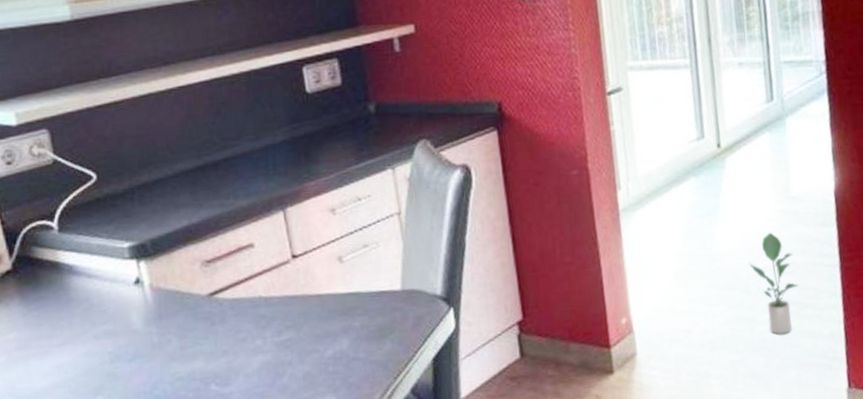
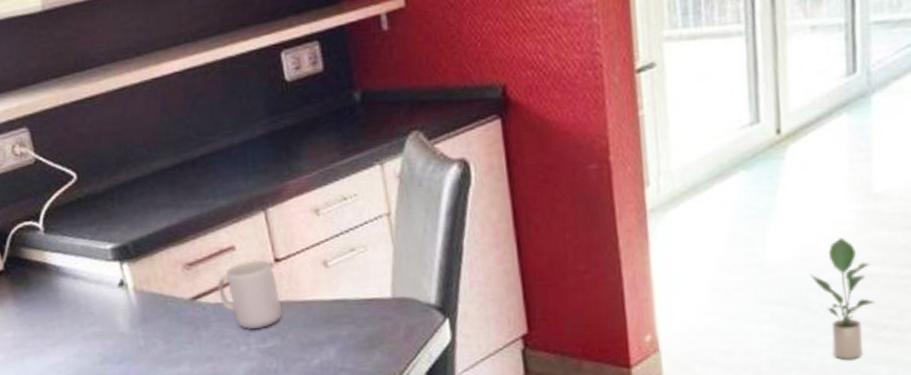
cup: none [234,256,298,323] -> present [216,259,283,329]

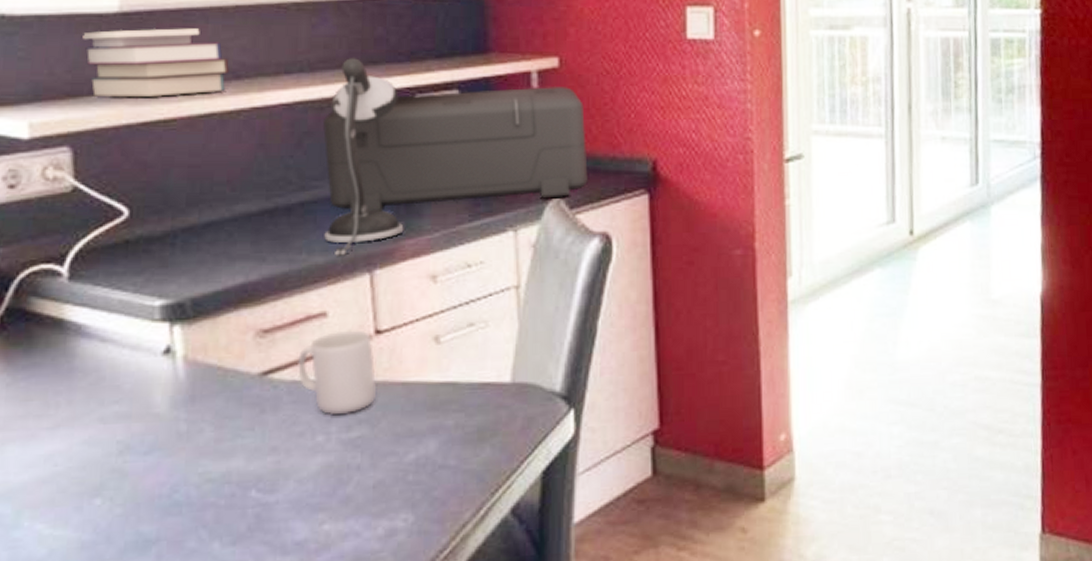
books: none [20,15,131,84] -> present [82,28,229,98]
storage case: none [210,25,443,161] -> present [323,87,588,213]
desk lamp: none [213,23,287,200] -> present [324,58,404,258]
potted plant: present [809,237,876,360] -> none [936,340,993,465]

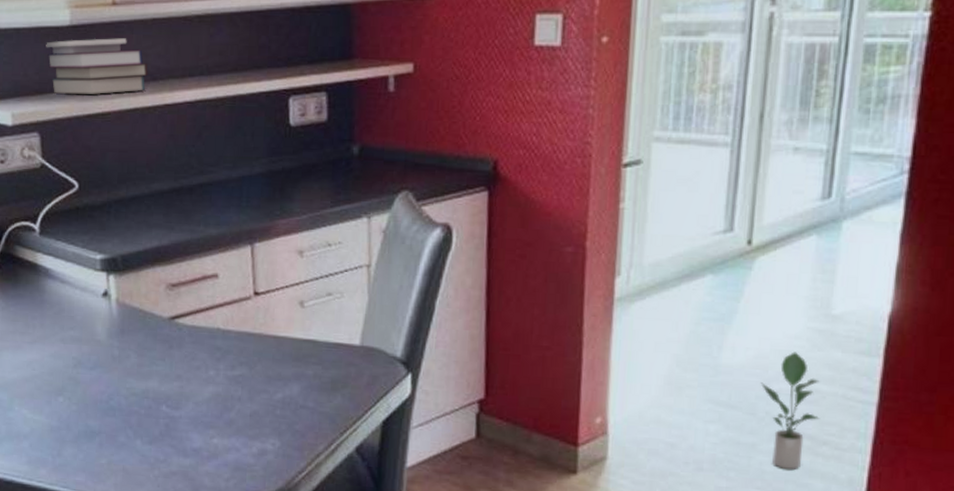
cup: present [296,330,377,415] -> none [195,290,255,357]
storage case: present [323,87,588,213] -> none [218,90,435,195]
desk lamp: present [324,58,404,258] -> none [217,63,279,231]
potted plant: none [936,340,993,465] -> present [760,352,820,471]

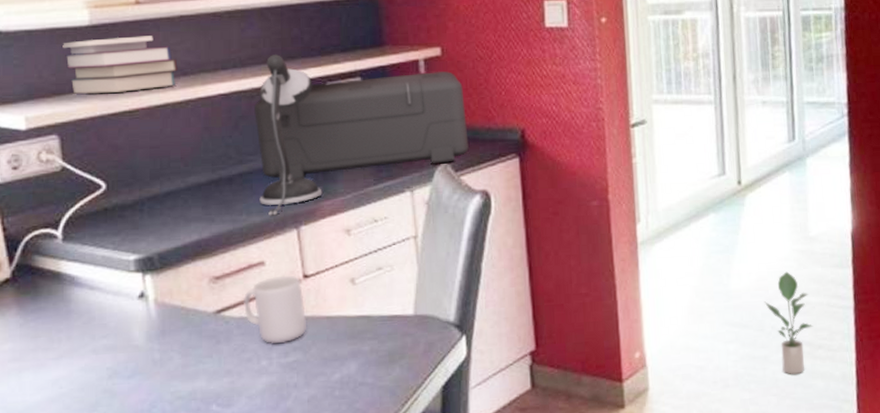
cup: none [195,290,255,357] -> present [242,275,307,344]
desk lamp: none [217,63,279,231] -> present [259,55,323,217]
storage case: none [218,90,435,195] -> present [254,71,469,181]

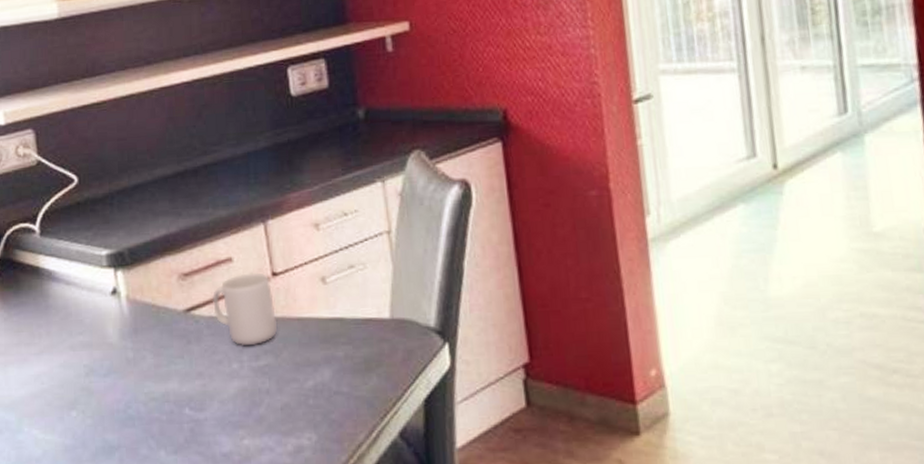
books: present [62,36,178,94] -> none [35,25,142,88]
storage case: present [254,71,469,181] -> none [217,48,444,172]
desk lamp: present [259,55,323,217] -> none [221,38,289,211]
potted plant: present [764,271,813,375] -> none [814,276,884,405]

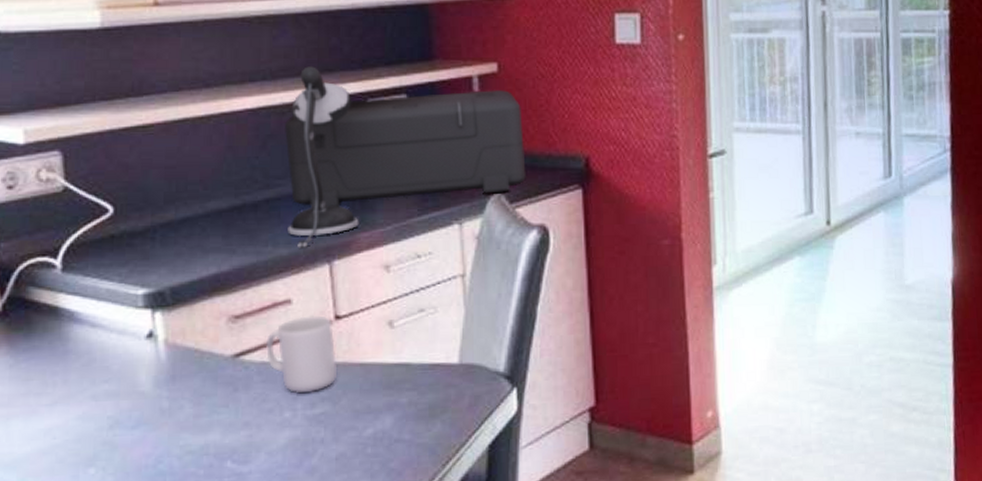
storage case: none [217,48,444,172] -> present [285,90,526,209]
desk lamp: none [221,38,289,211] -> present [287,66,359,250]

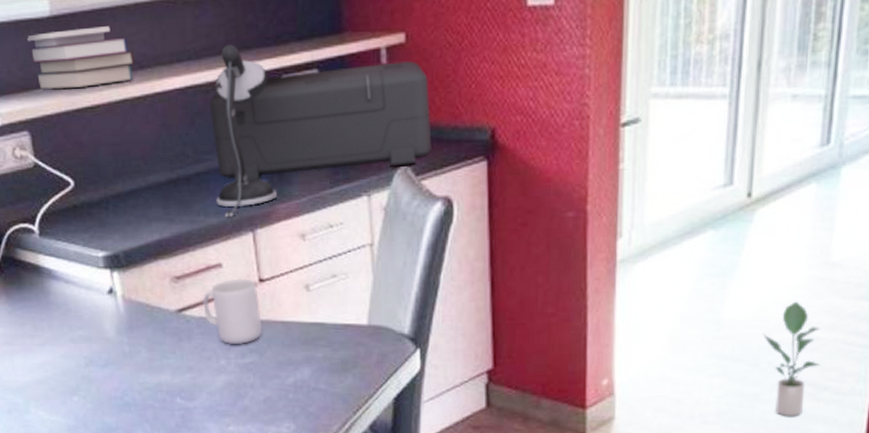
books: none [69,41,200,106] -> present [27,26,135,89]
potted plant: none [853,323,908,440] -> present [762,301,821,417]

